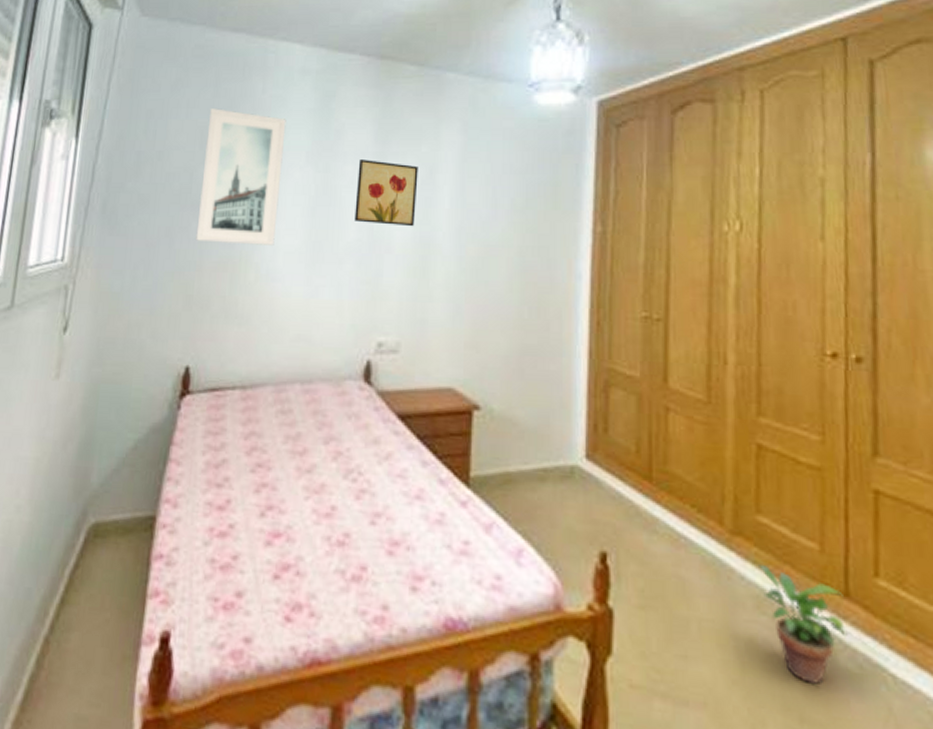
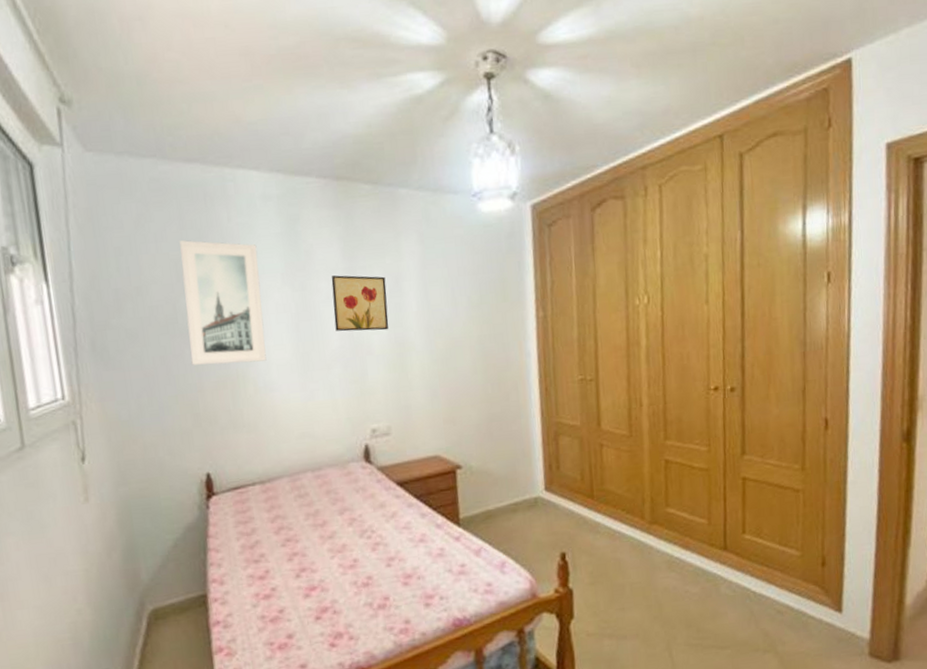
potted plant: present [758,565,848,684] -> none [669,540,726,608]

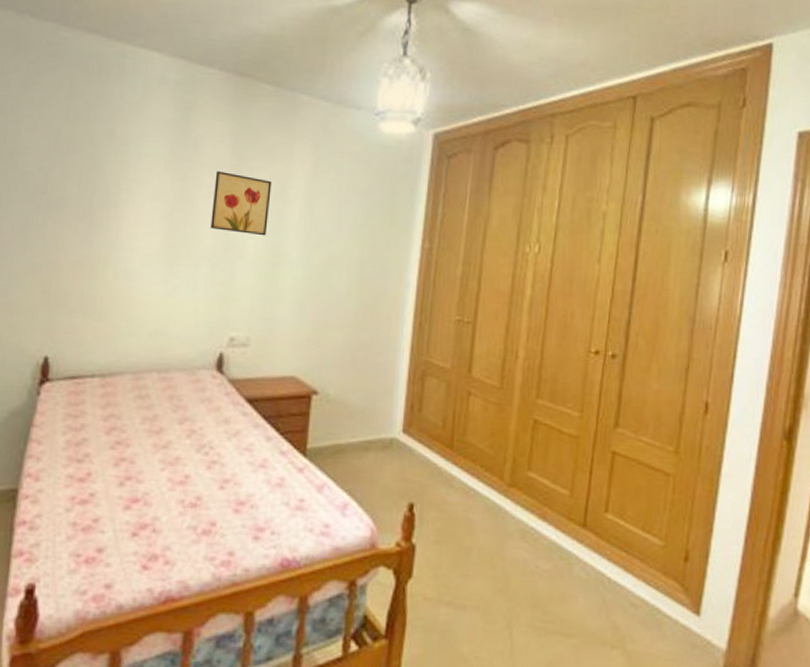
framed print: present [179,240,267,365] -> none [52,110,145,247]

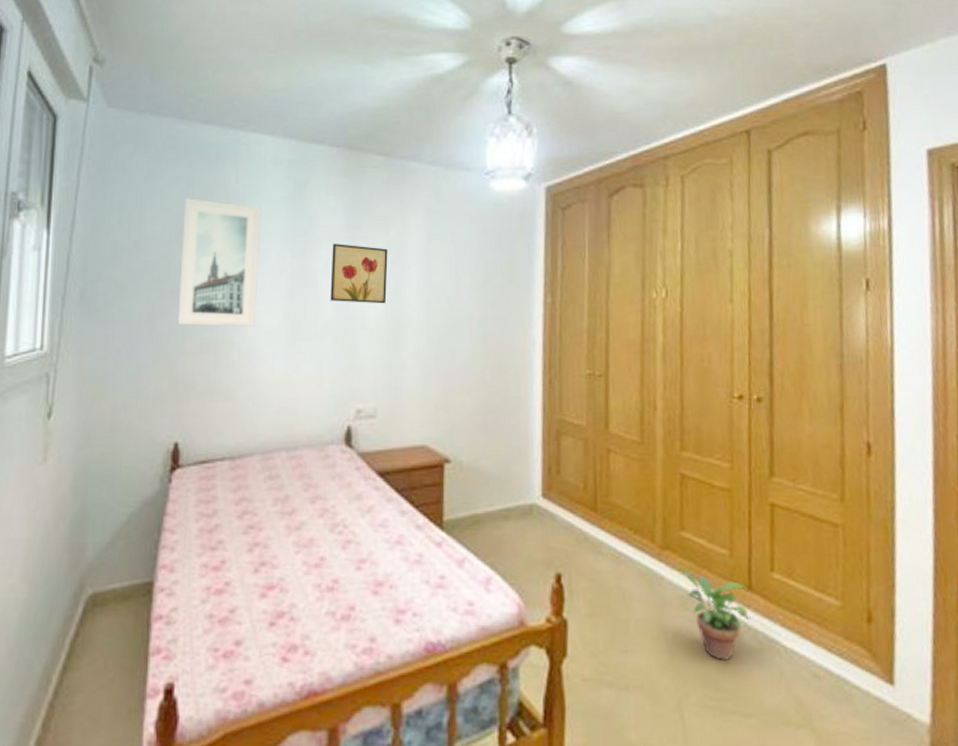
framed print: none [52,110,145,247] -> present [177,198,261,327]
potted plant: none [525,508,582,588] -> present [683,571,751,660]

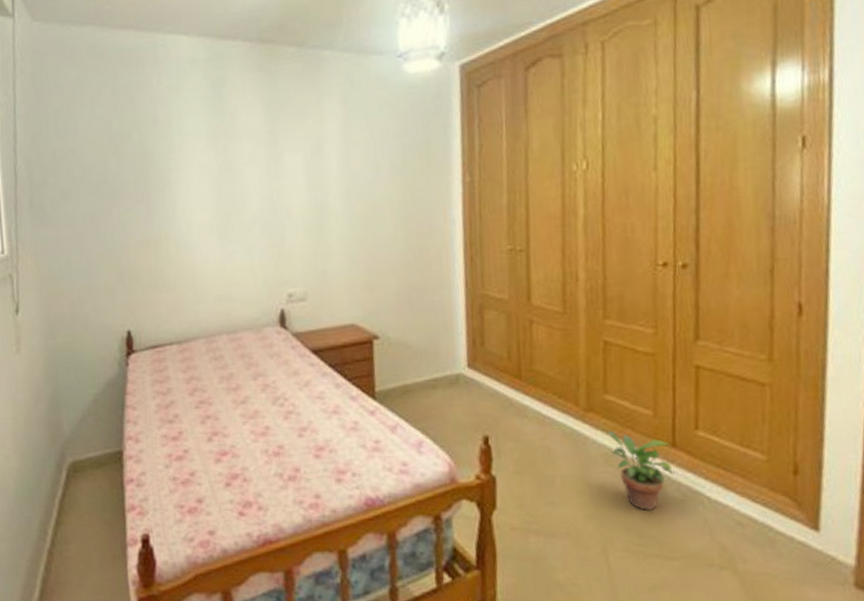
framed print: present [177,198,261,327] -> none [112,103,188,224]
wall art: present [330,244,388,304] -> none [253,137,309,194]

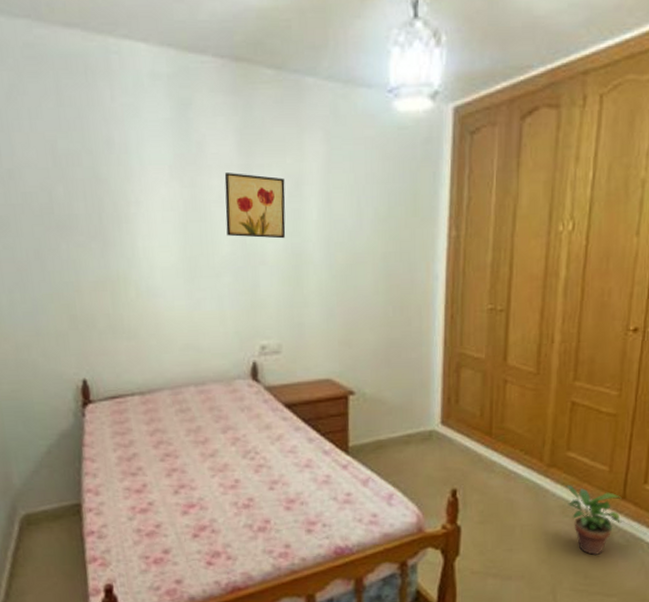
wall art: none [253,137,309,194] -> present [224,173,286,239]

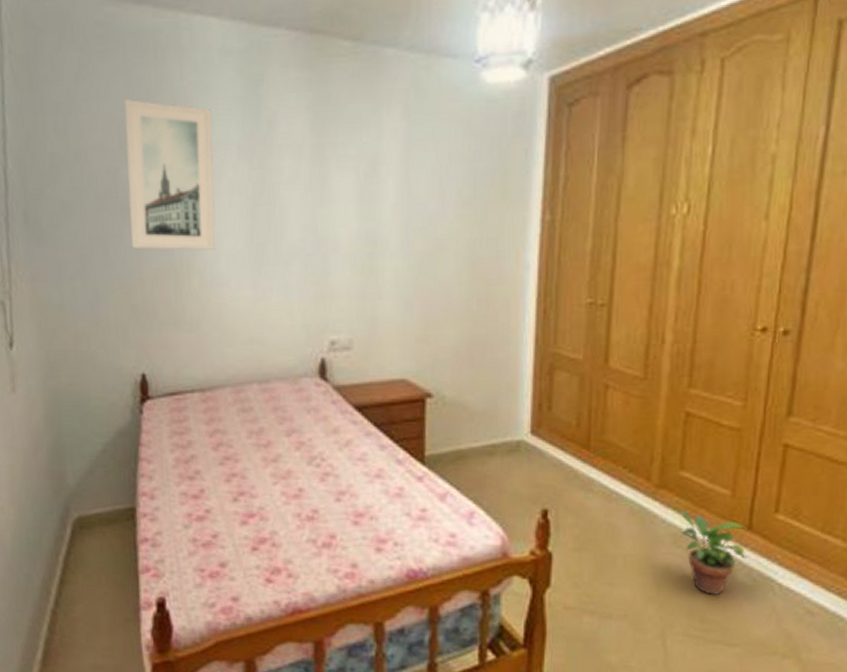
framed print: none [56,119,150,263] -> present [124,99,215,250]
wall art: present [224,173,286,239] -> none [295,152,361,224]

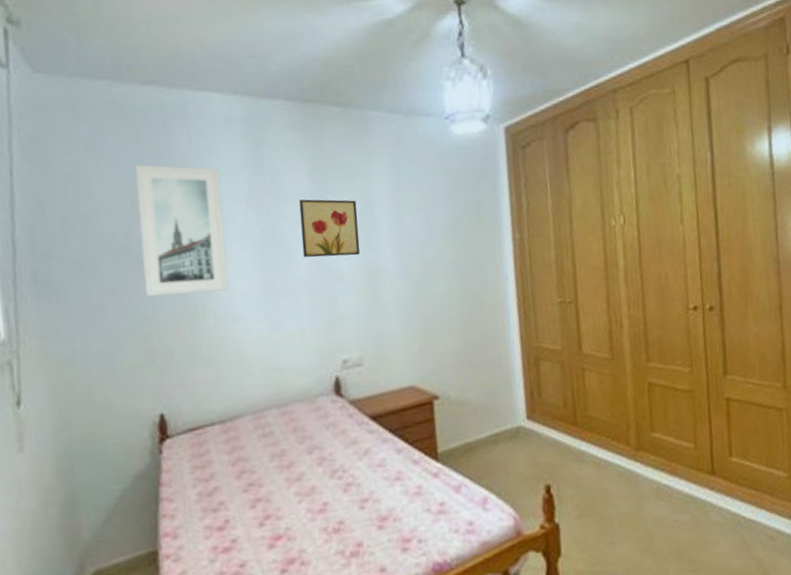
wall art: none [295,152,361,224] -> present [298,199,360,258]
potted plant: present [678,510,747,595] -> none [656,466,715,538]

